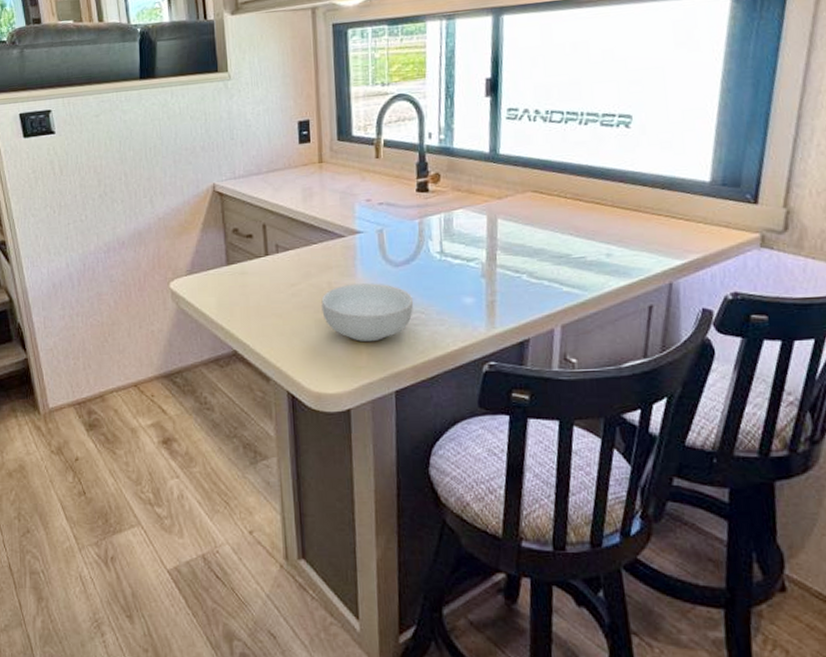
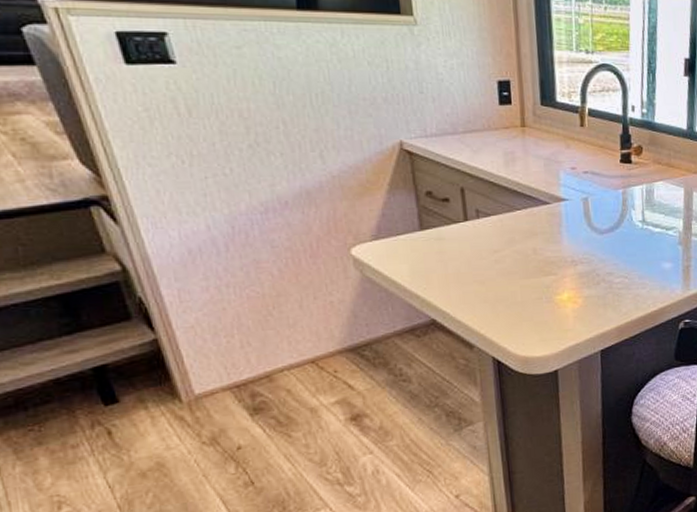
cereal bowl: present [321,283,414,342] -> none [526,249,618,306]

